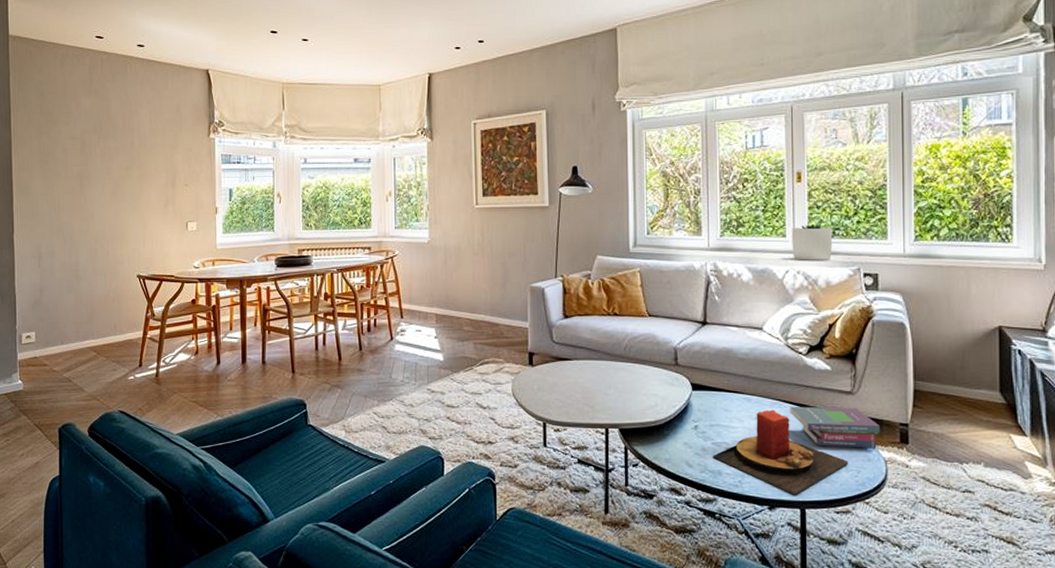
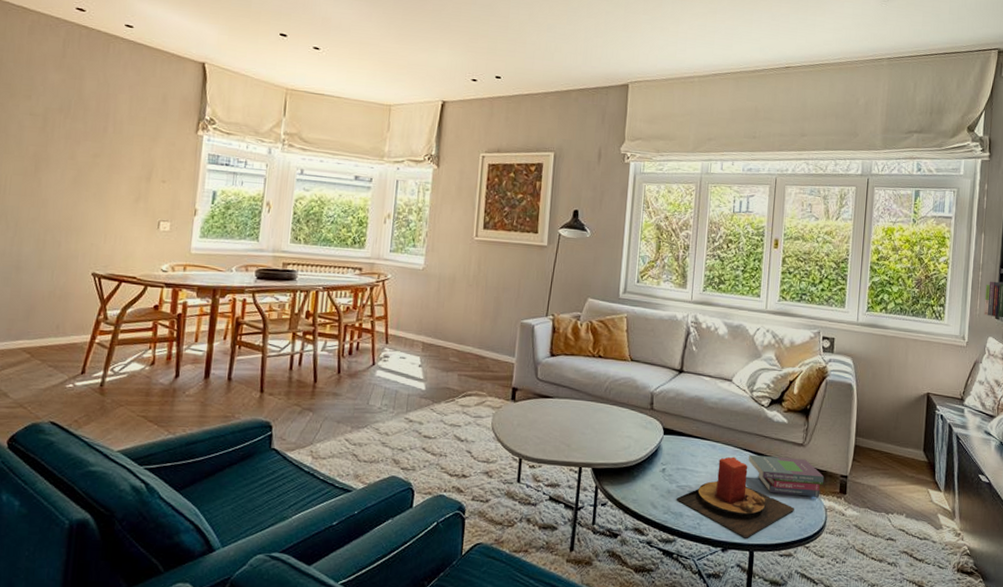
planter: present [791,225,833,260] -> none [764,288,801,322]

